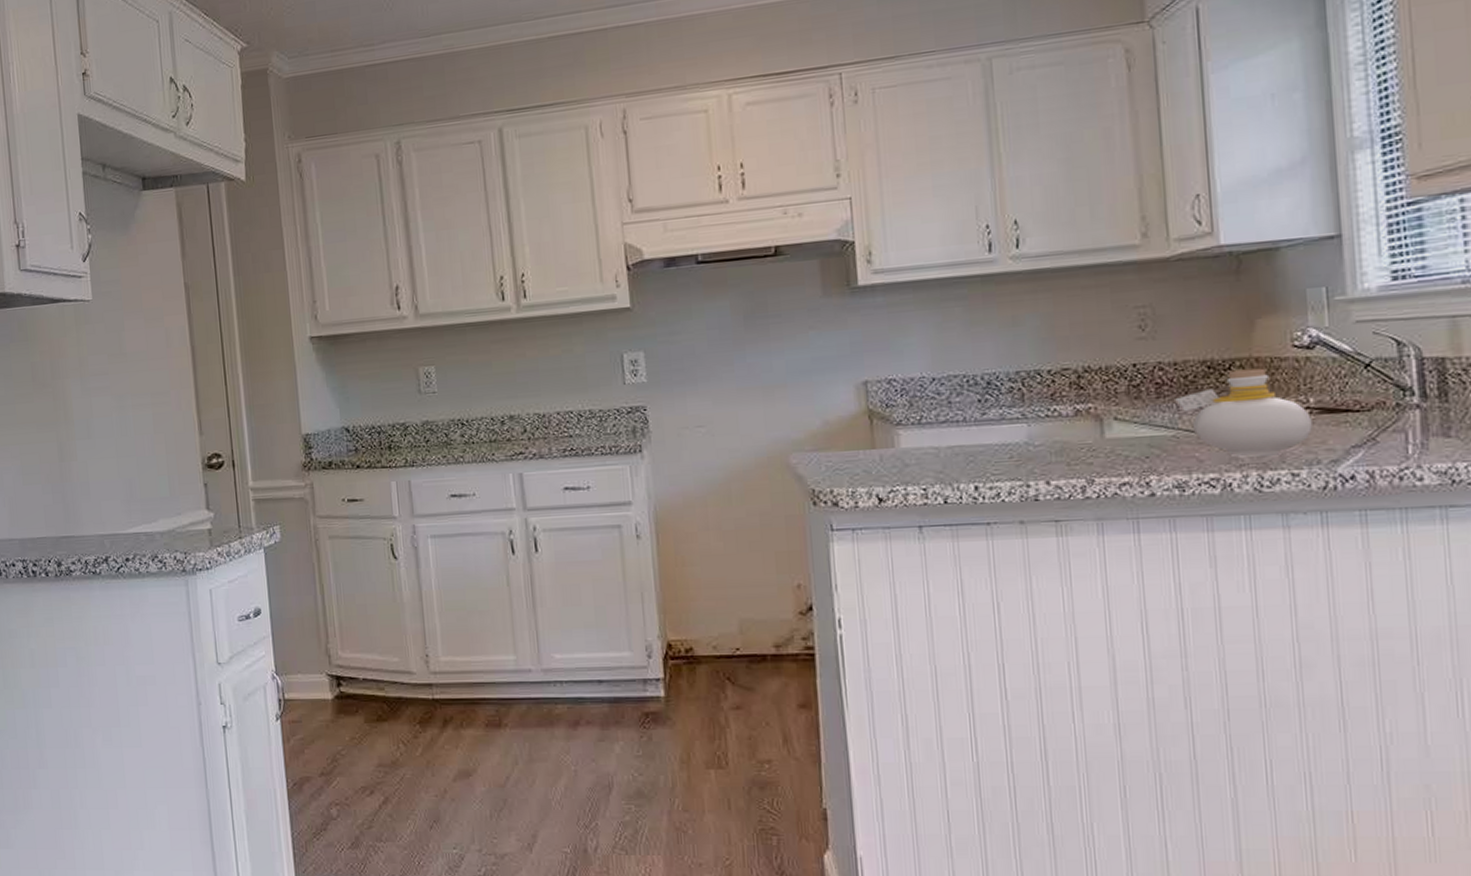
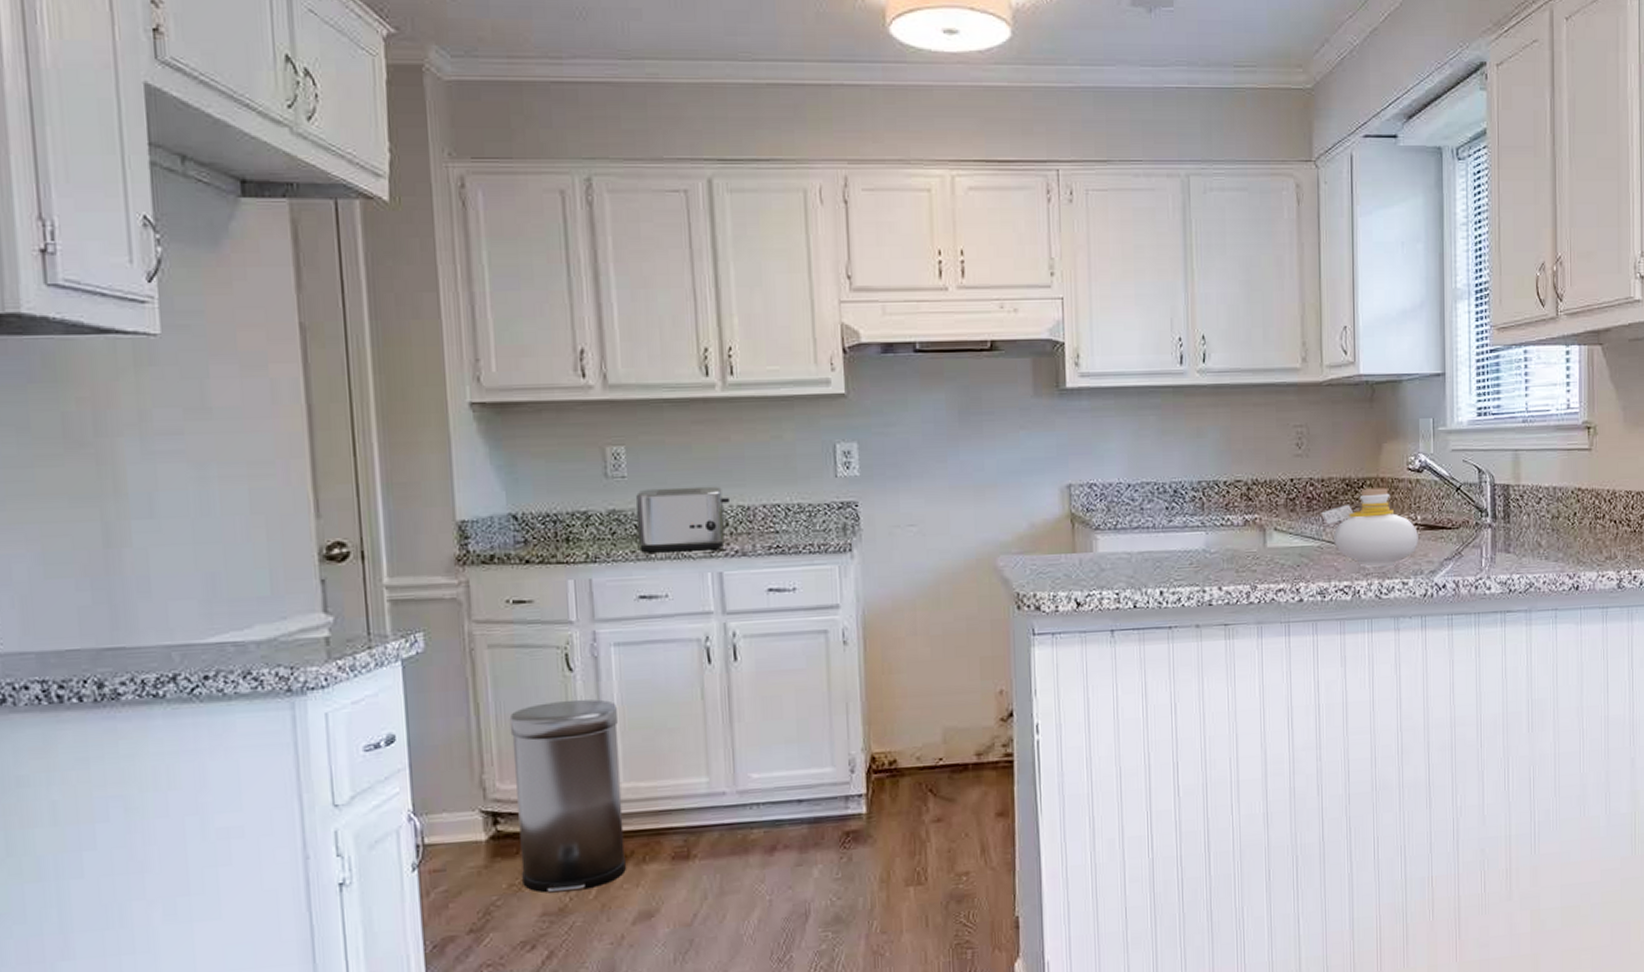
pedal bin: none [347,583,446,747] -> present [509,699,626,893]
toaster: none [444,397,528,458] -> present [635,486,731,553]

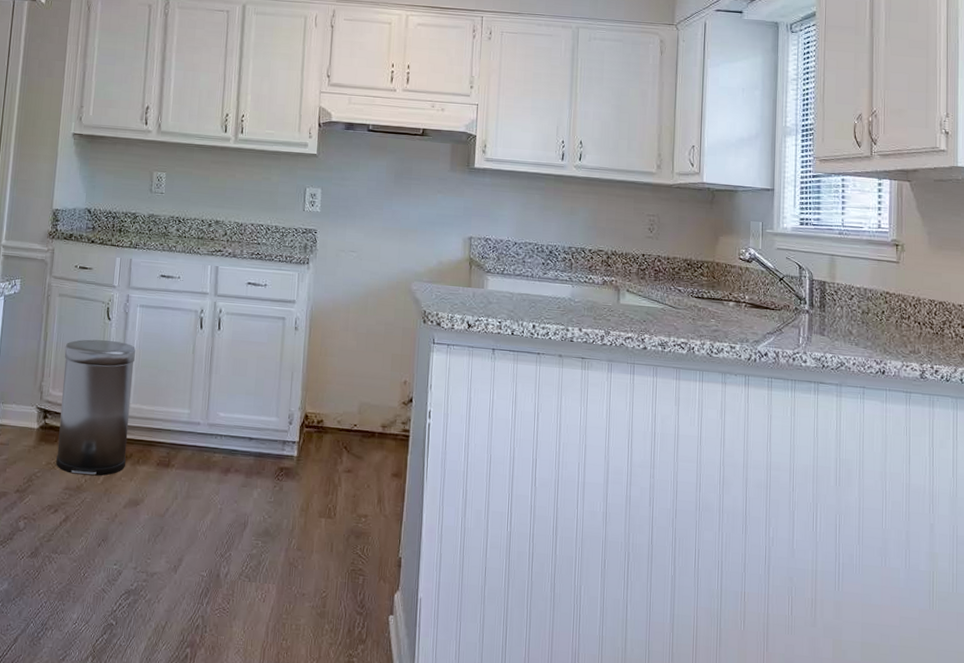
toaster: present [635,486,731,553] -> none [165,203,230,250]
bottle: present [1321,487,1418,567] -> none [665,269,746,332]

